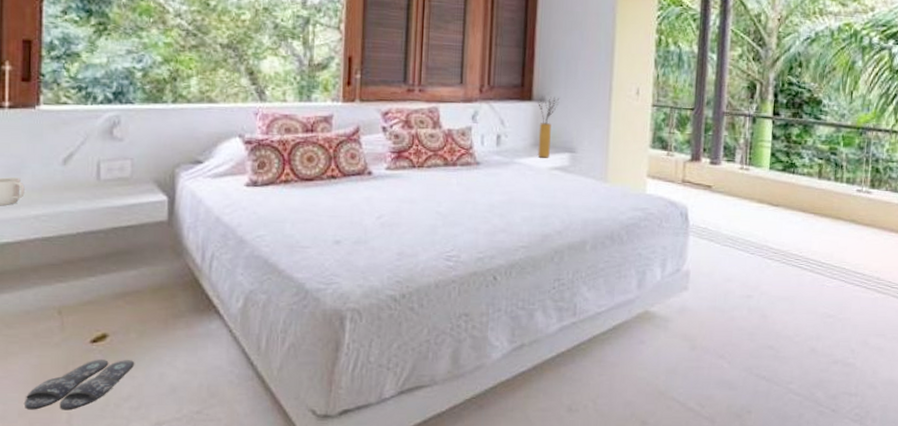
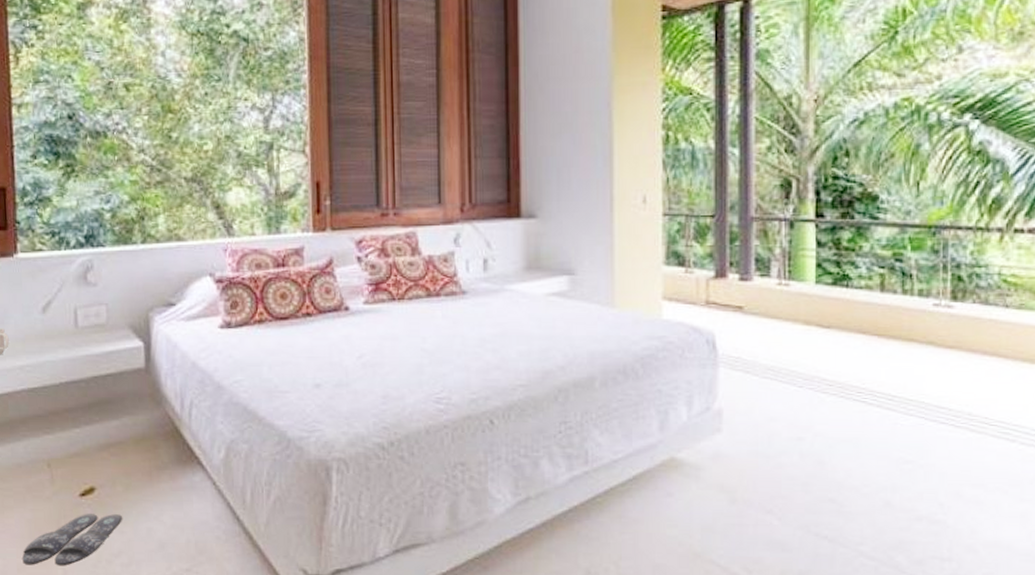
vase: present [537,96,560,158] -> none [527,212,553,283]

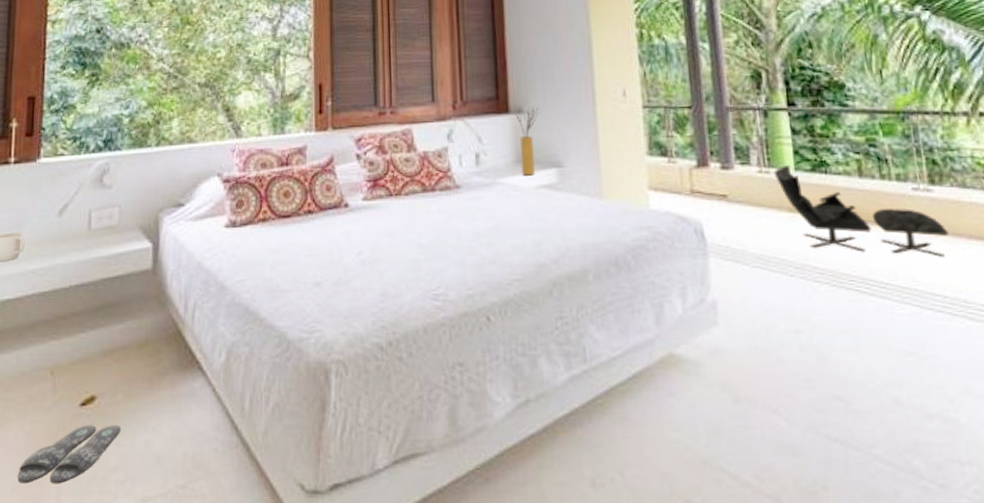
vase: none [527,212,553,283] -> present [515,107,539,176]
lounge chair: none [793,277,964,371] -> present [773,164,949,257]

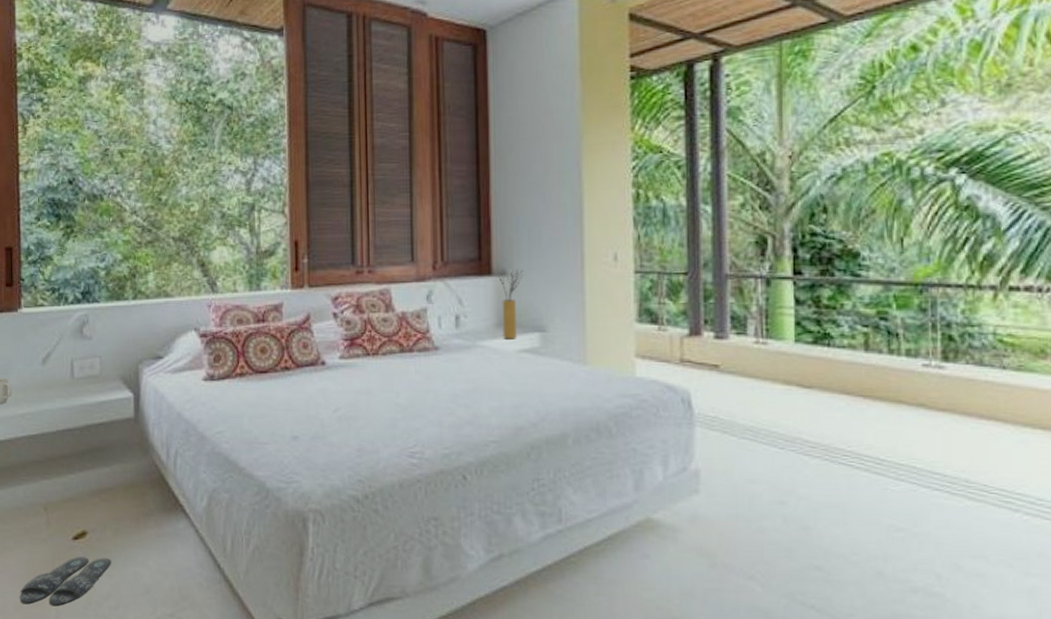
lounge chair: present [773,164,949,257] -> none [771,336,958,435]

